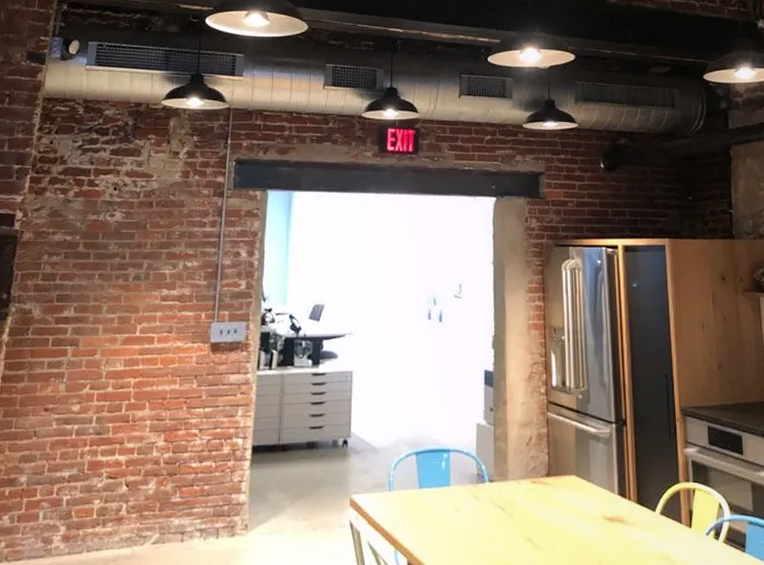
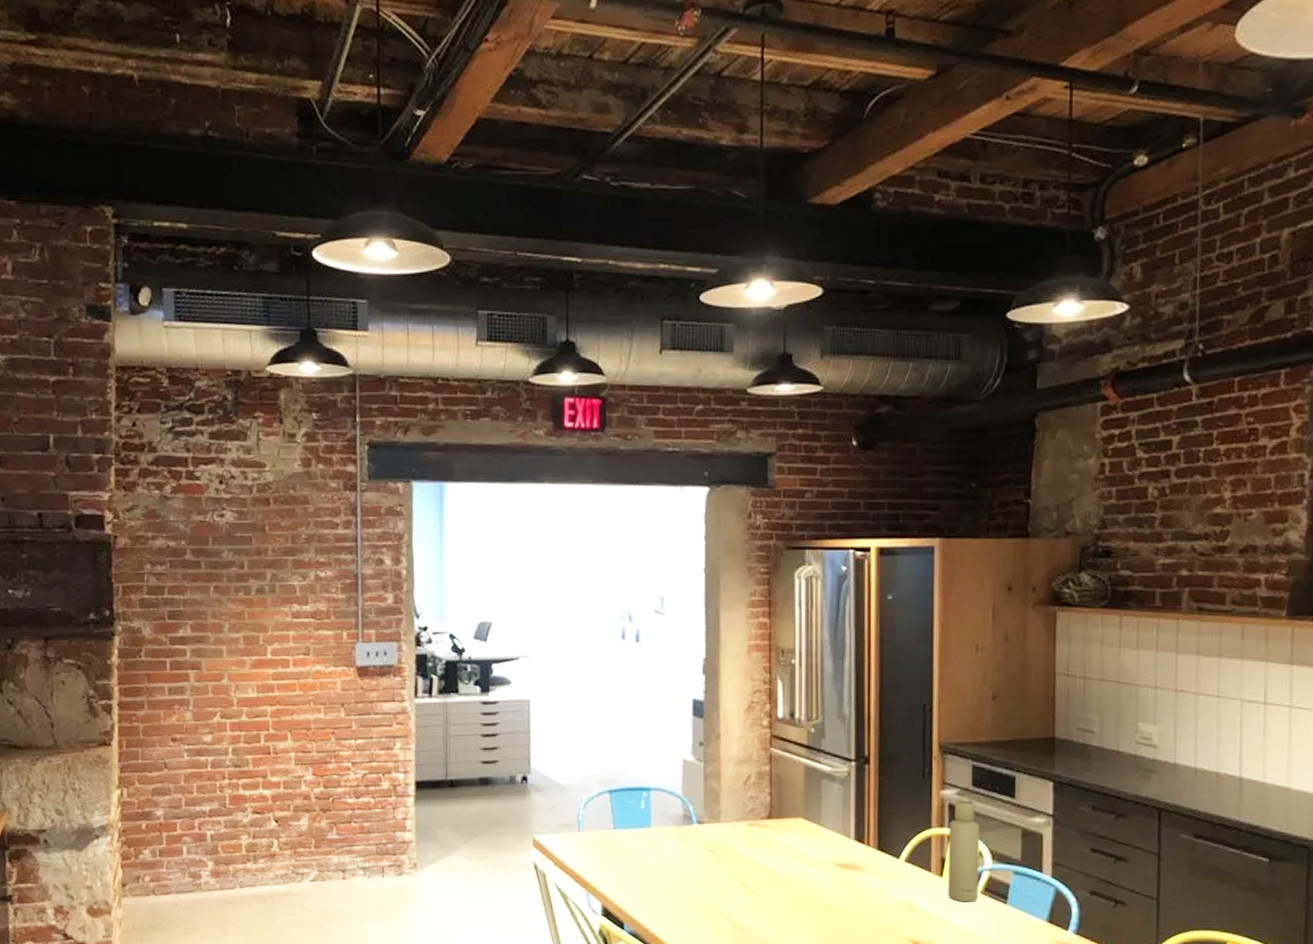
bottle: none [693,453,722,552] -> present [948,795,980,902]

